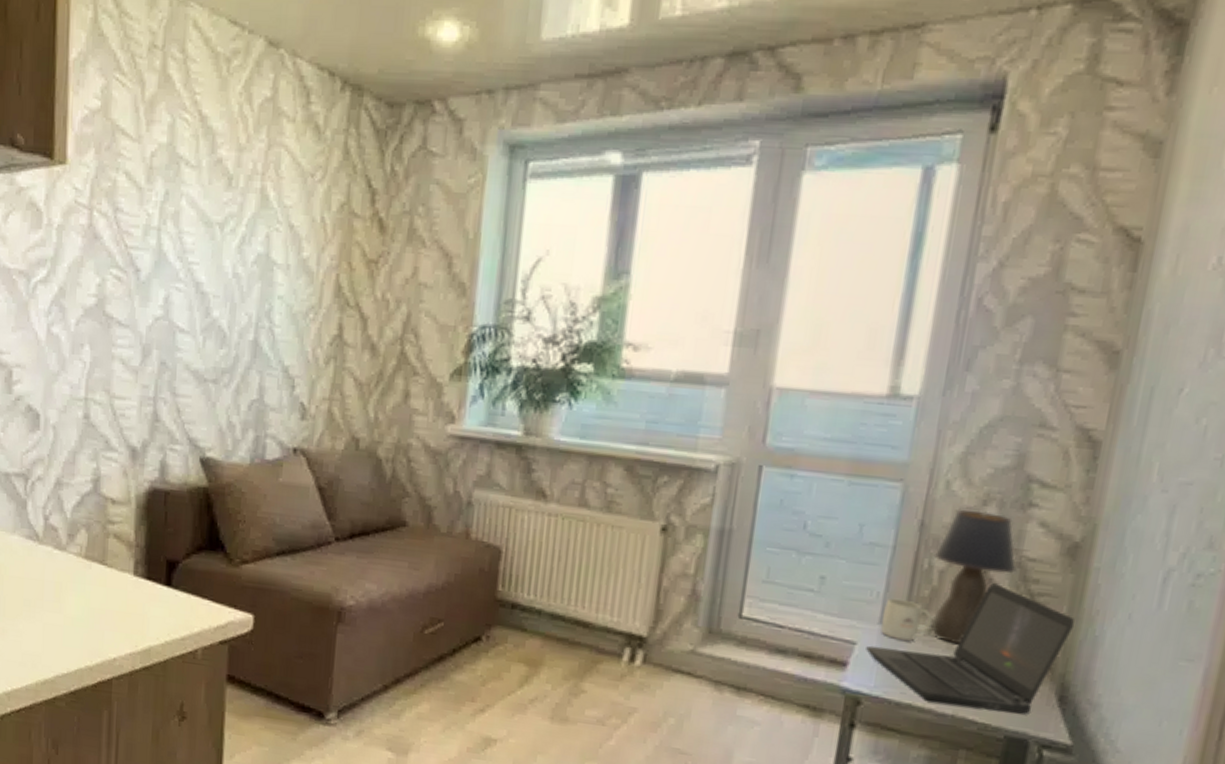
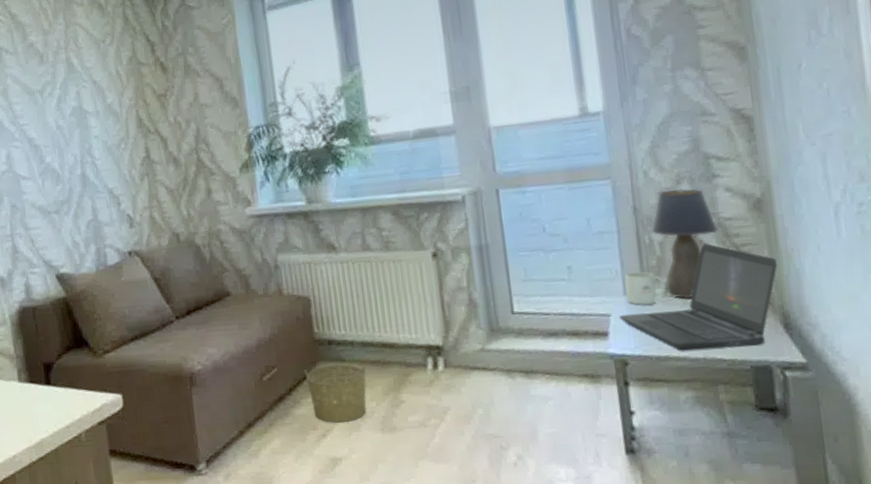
basket: none [475,630,549,702] -> present [304,363,367,423]

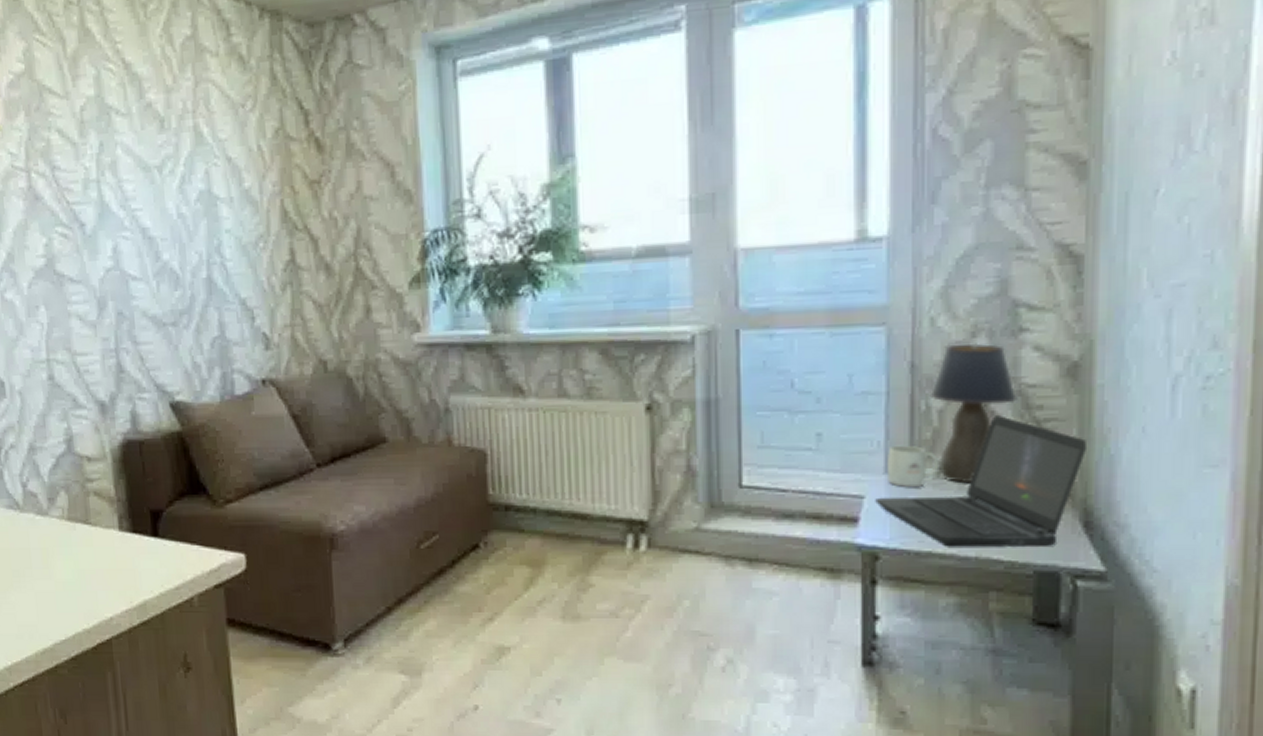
basket: present [304,363,367,423] -> none [472,534,550,607]

